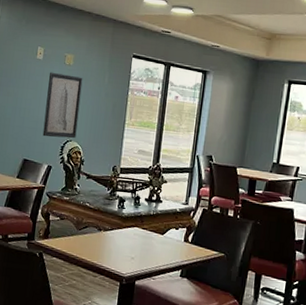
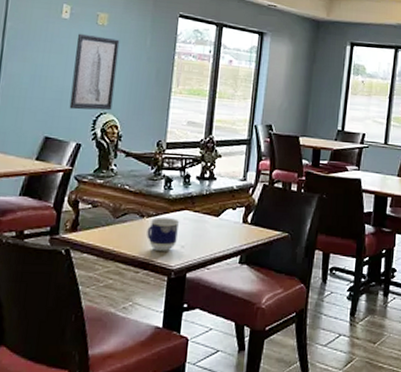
cup: none [103,232,131,261] -> present [147,217,180,251]

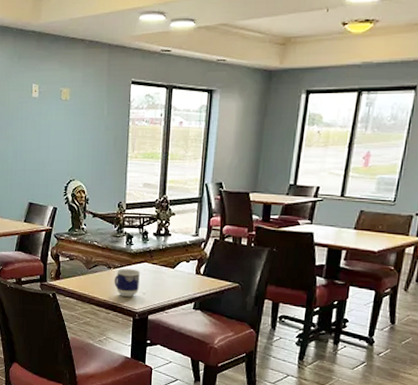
wall art: present [69,33,120,111] -> none [45,109,81,178]

